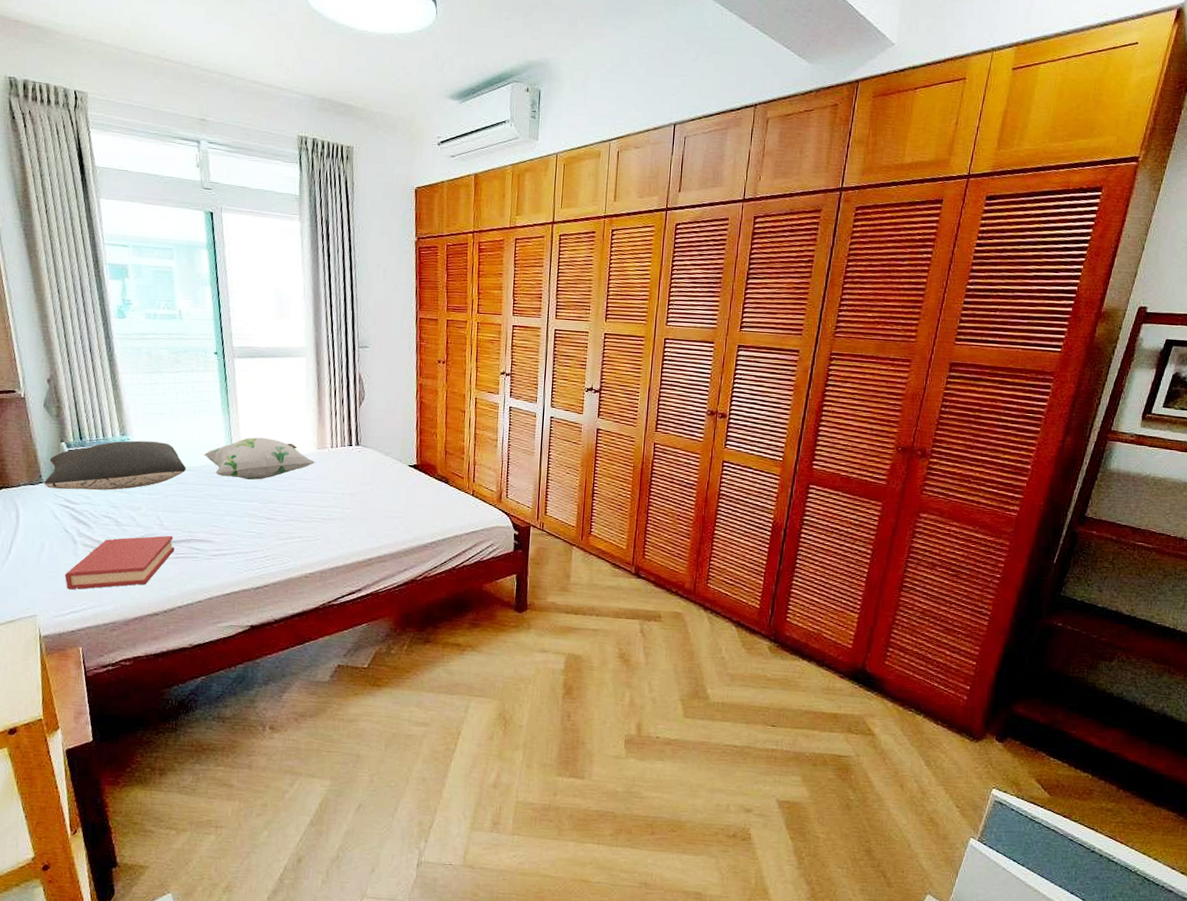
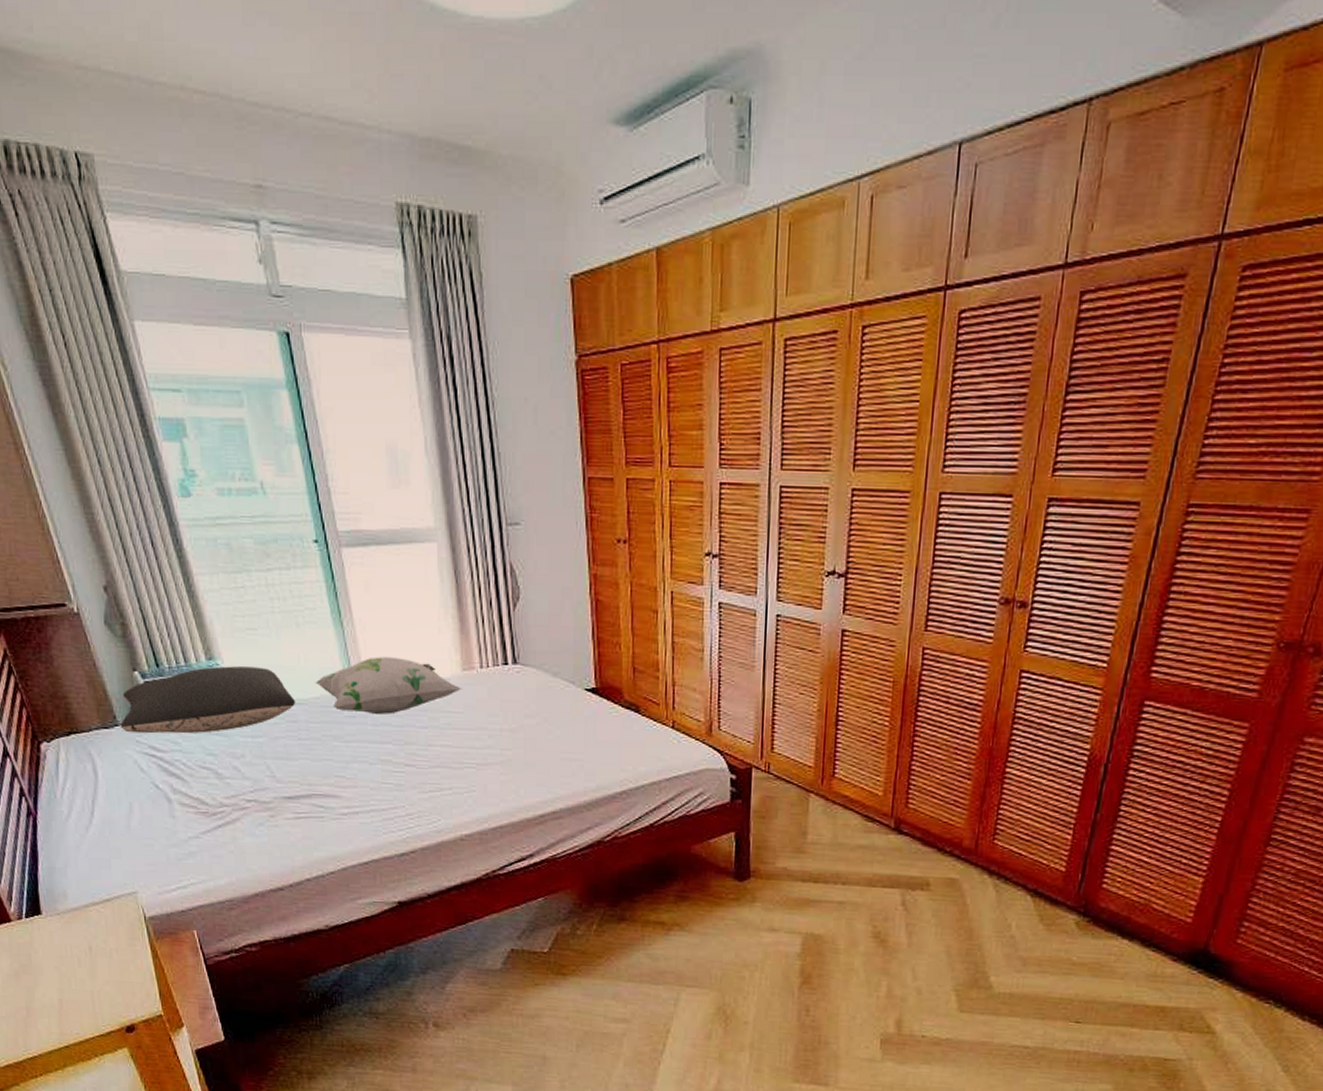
hardback book: present [64,535,175,590] -> none [163,789,293,861]

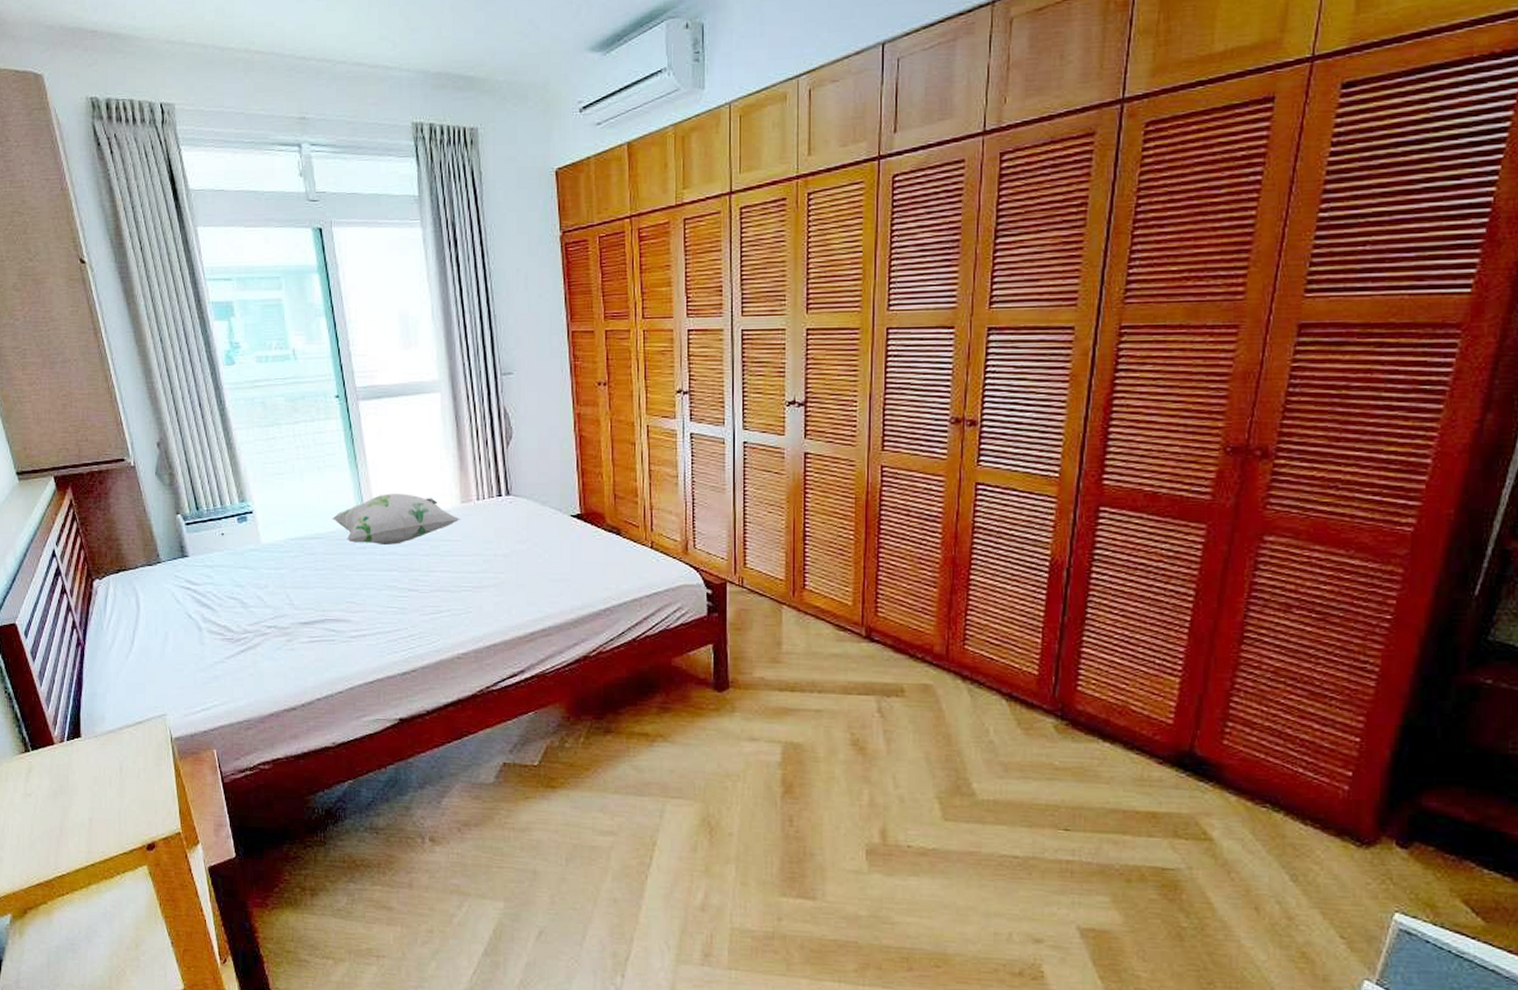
pillow: present [120,666,296,734] -> none [162,507,315,569]

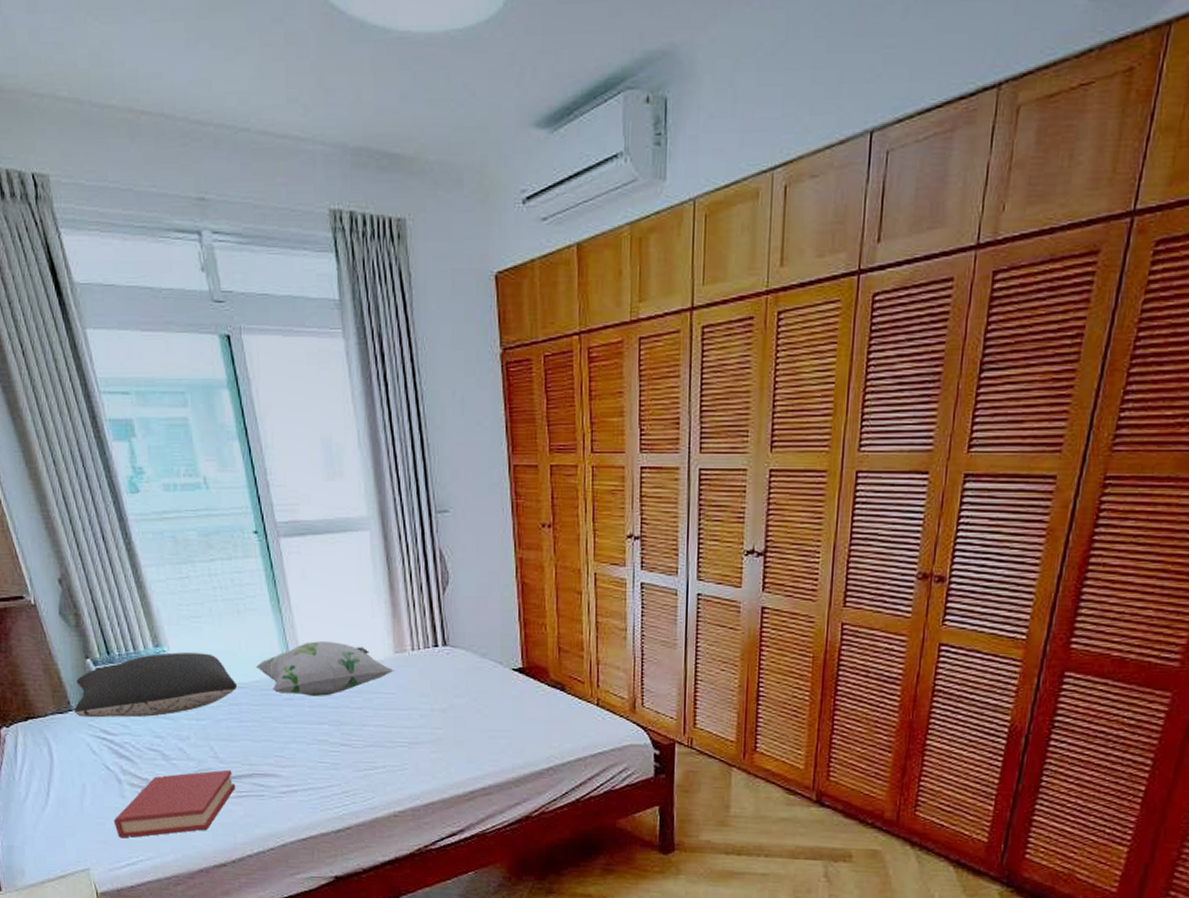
pillow: none [162,507,315,569] -> present [74,652,238,718]
hardback book: none [192,616,308,684] -> present [113,769,236,839]

